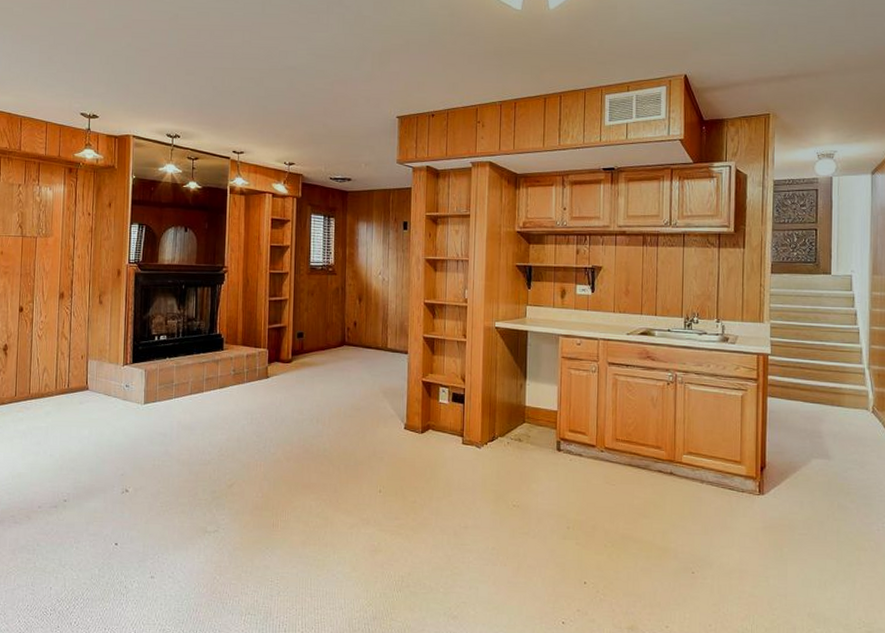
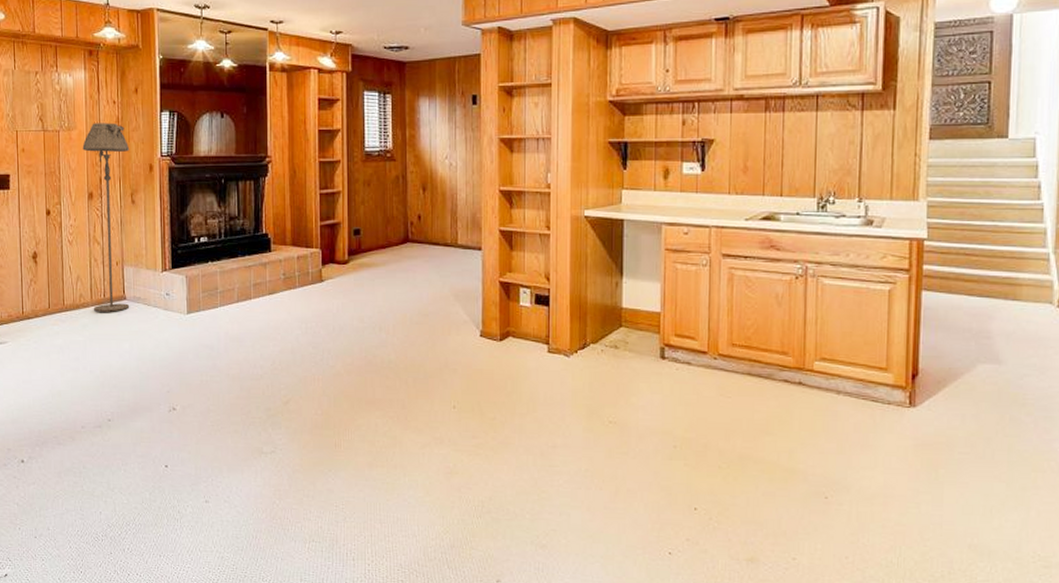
floor lamp: none [57,231,101,401] -> present [82,123,130,312]

